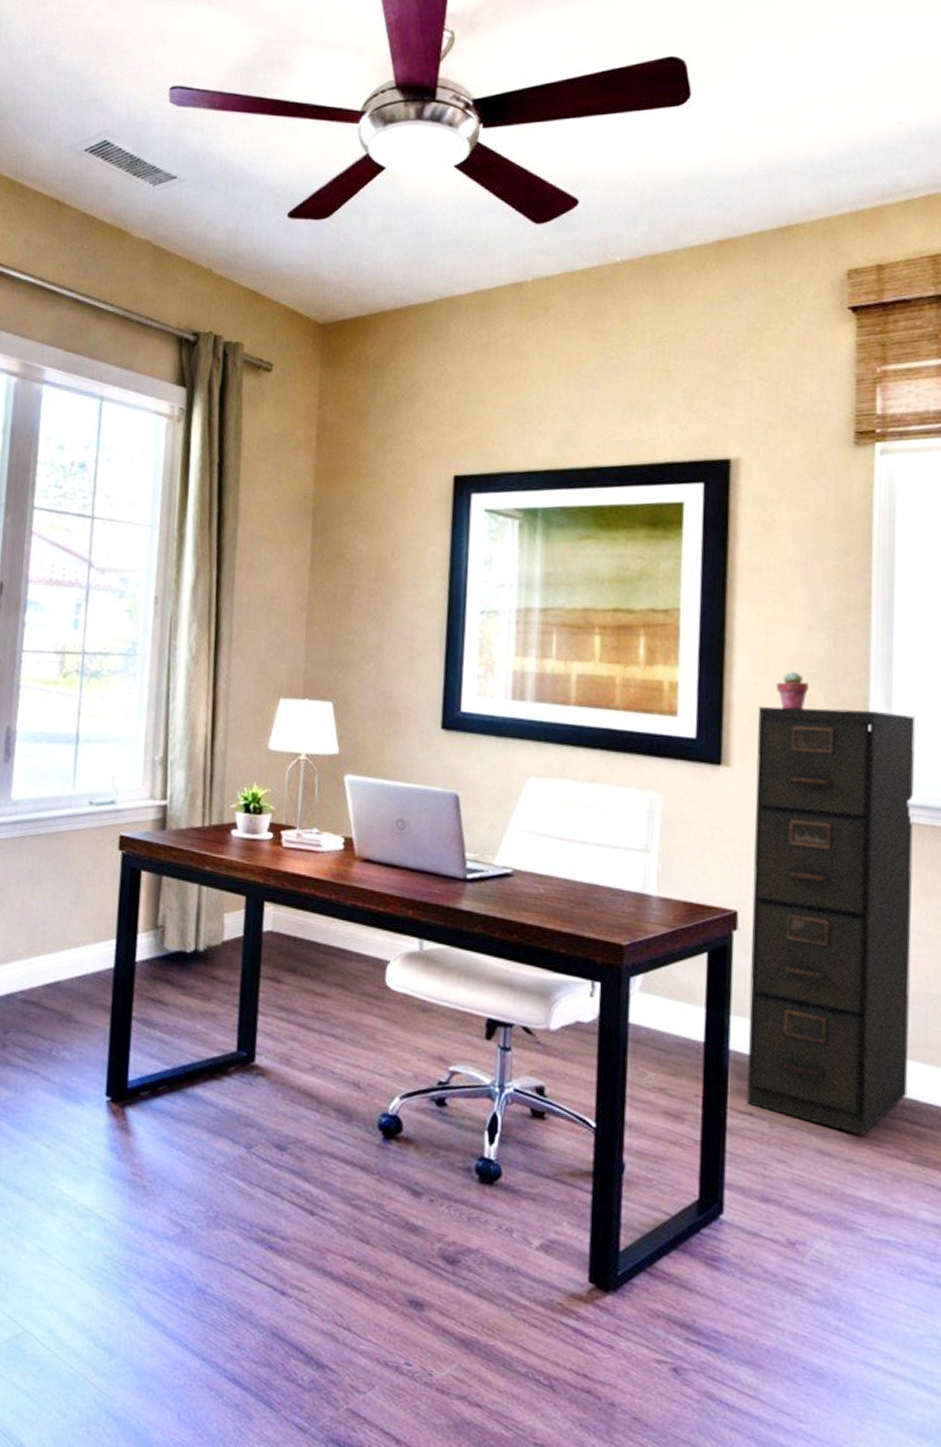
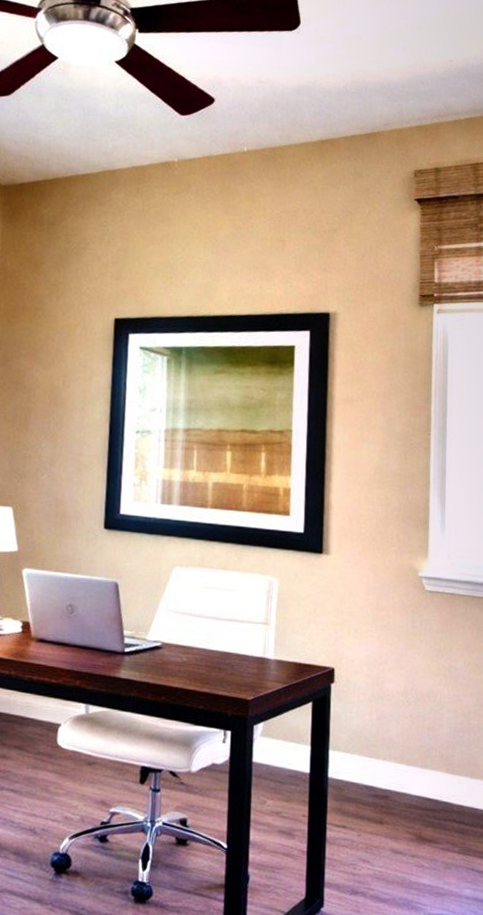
filing cabinet: present [747,706,916,1136] -> none [341,507,462,836]
potted succulent: present [776,672,809,710] -> none [362,480,386,509]

